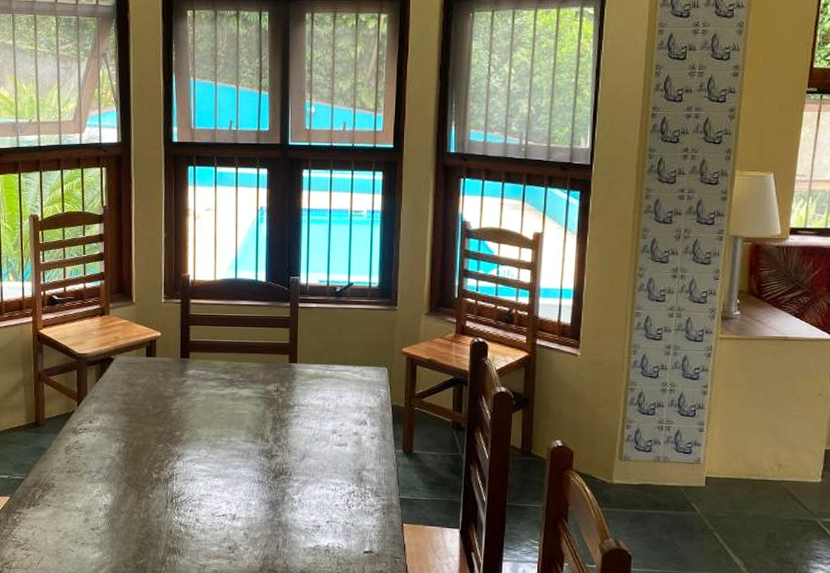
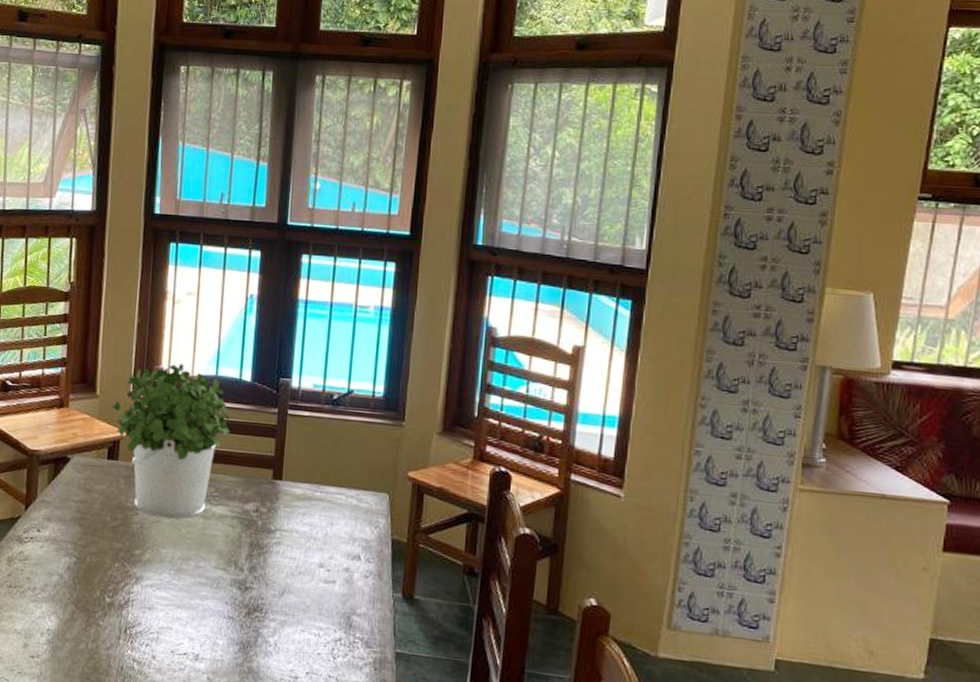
potted plant: none [146,269,250,403] -> present [110,363,230,519]

